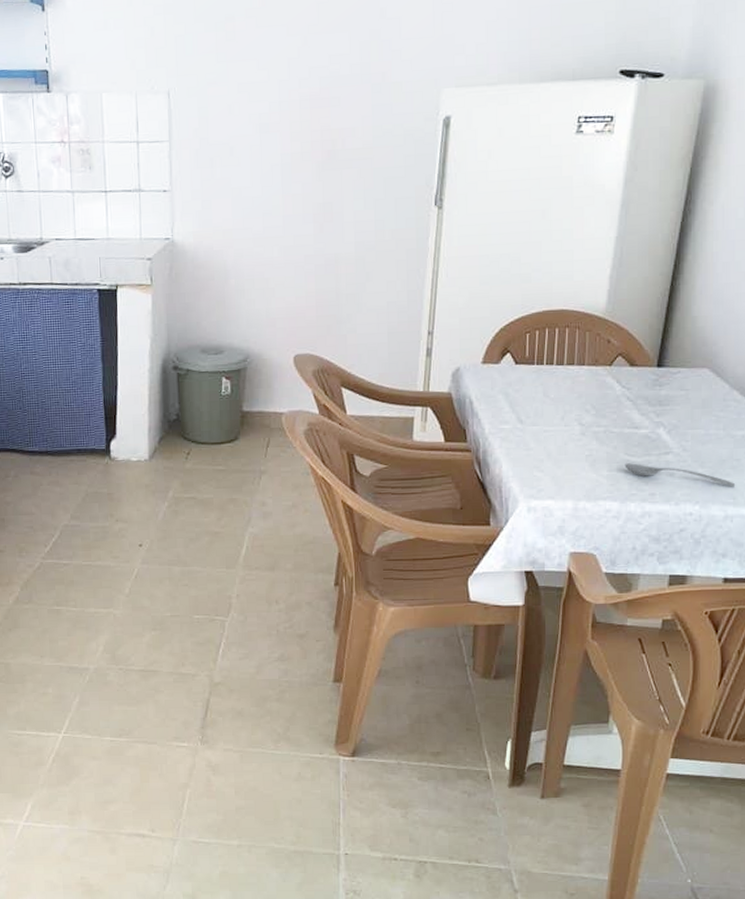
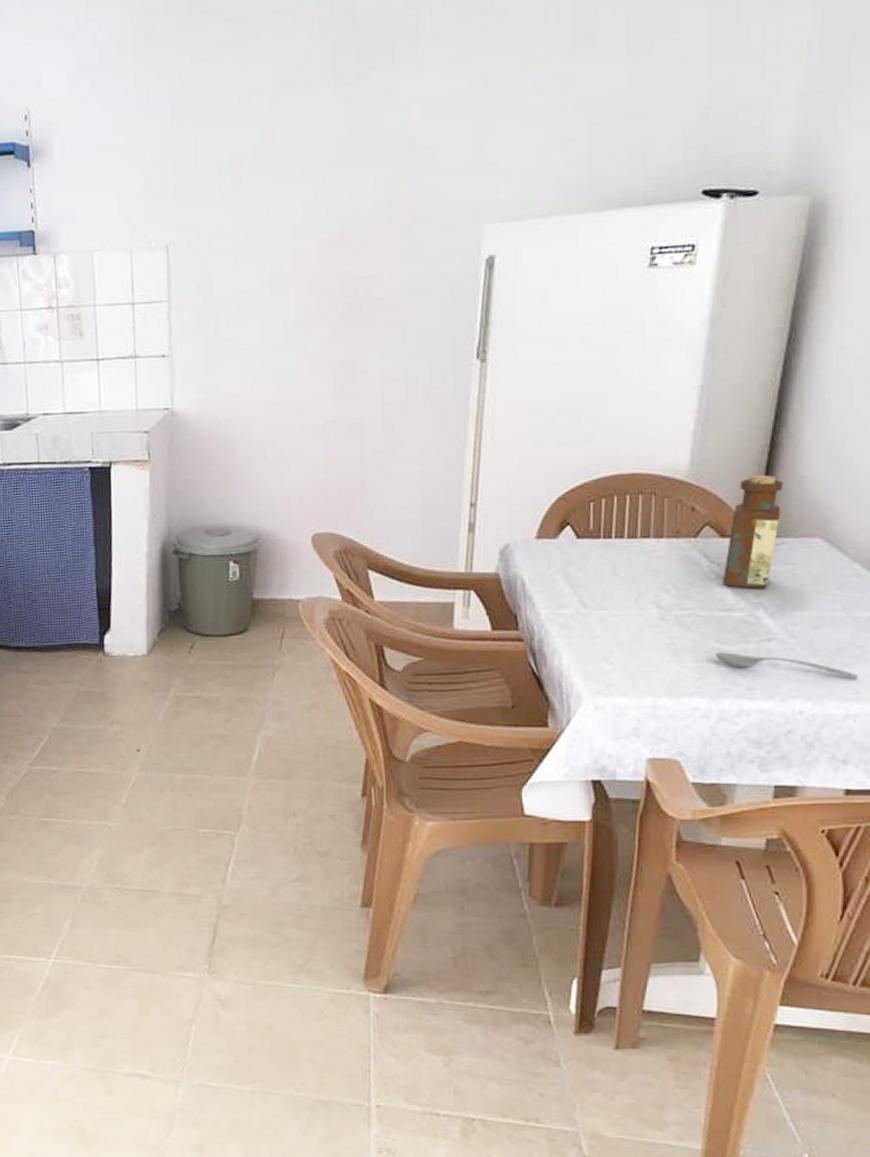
bottle: none [631,314,680,411] -> present [722,474,784,590]

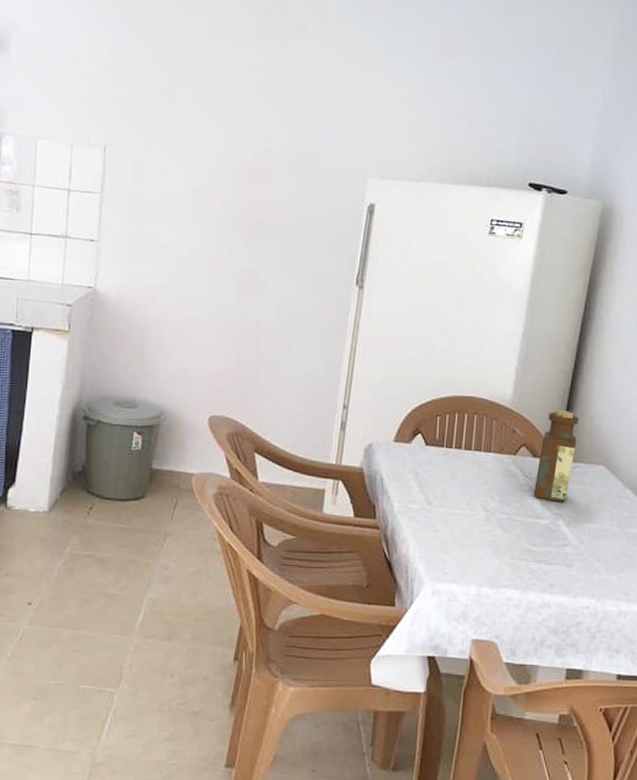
soupspoon: present [715,652,859,680] -> none [526,552,629,583]

